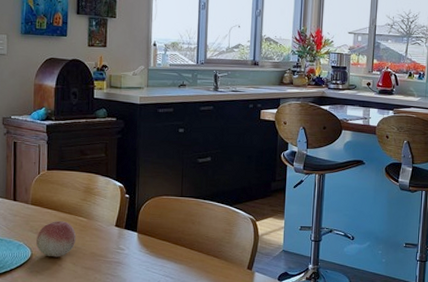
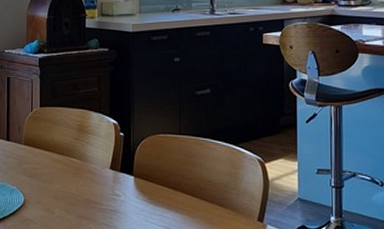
fruit: present [36,221,77,258] -> none [29,163,70,204]

